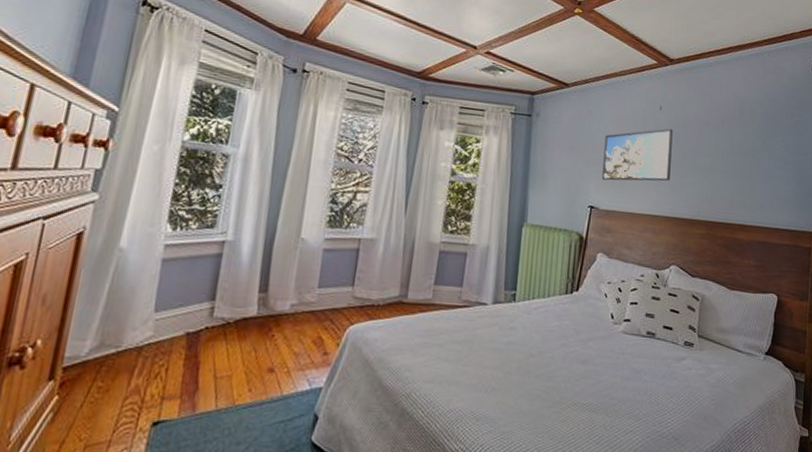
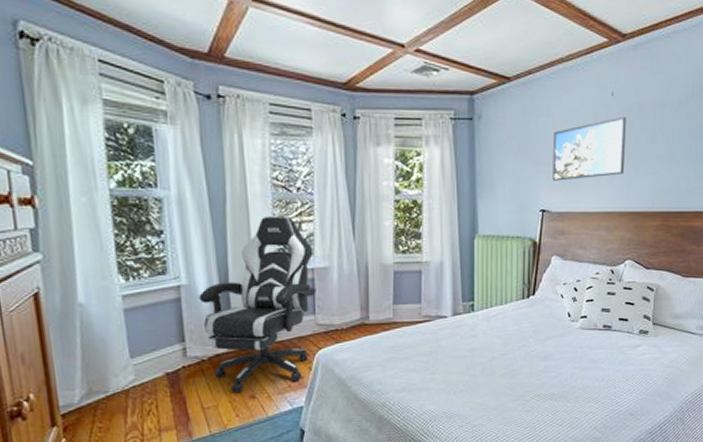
chair: none [237,182,364,363] -> present [199,216,316,392]

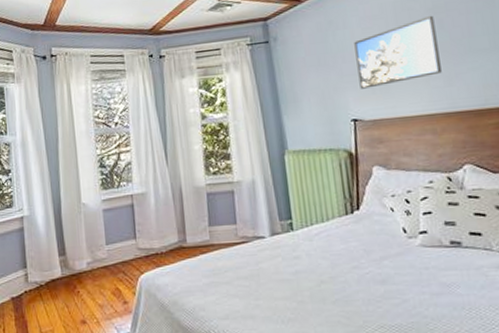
chair: present [199,216,316,392] -> none [38,148,136,317]

